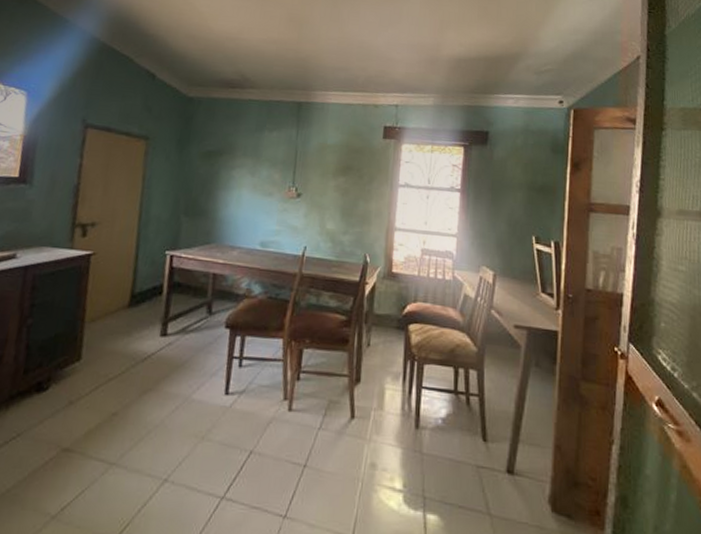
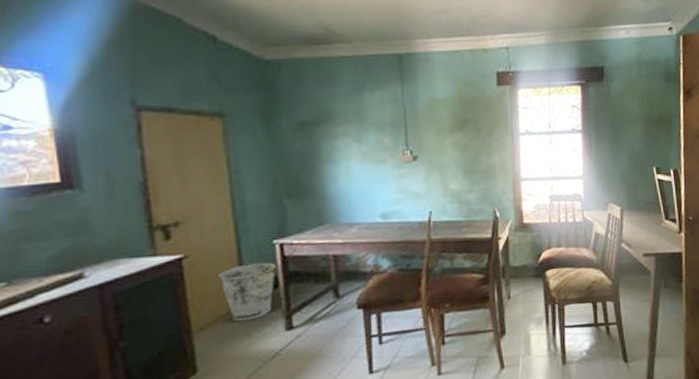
bucket: none [116,268,166,321] -> present [219,262,279,322]

